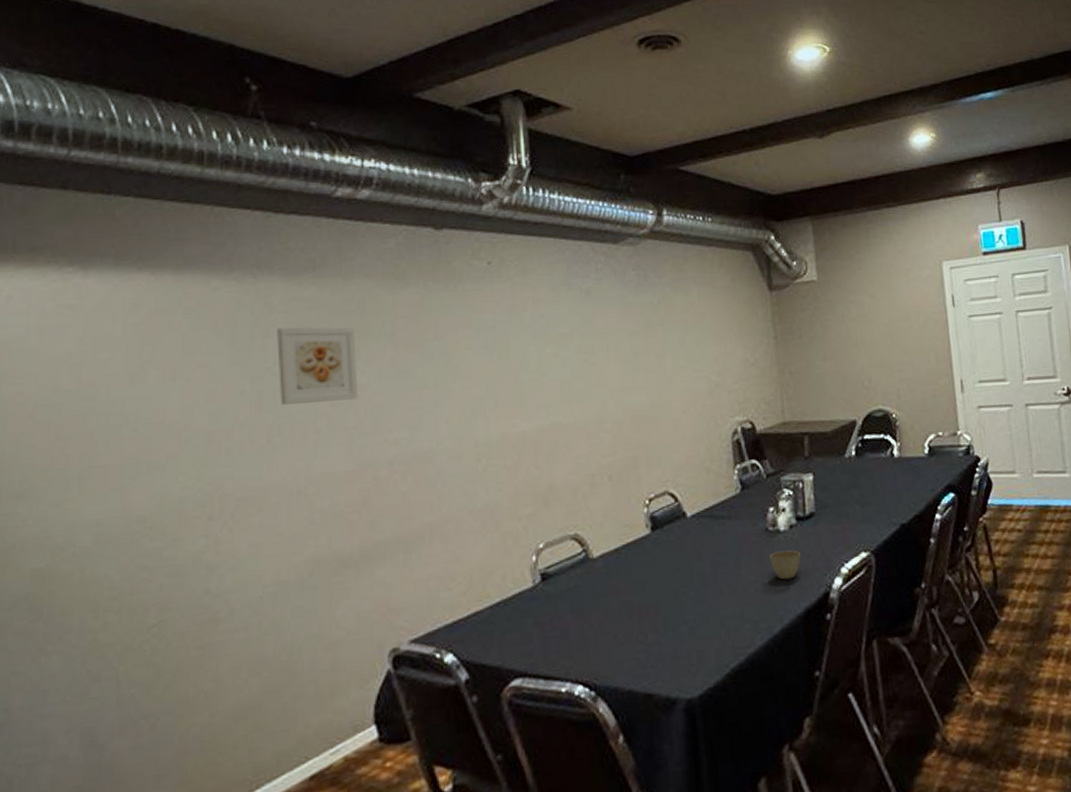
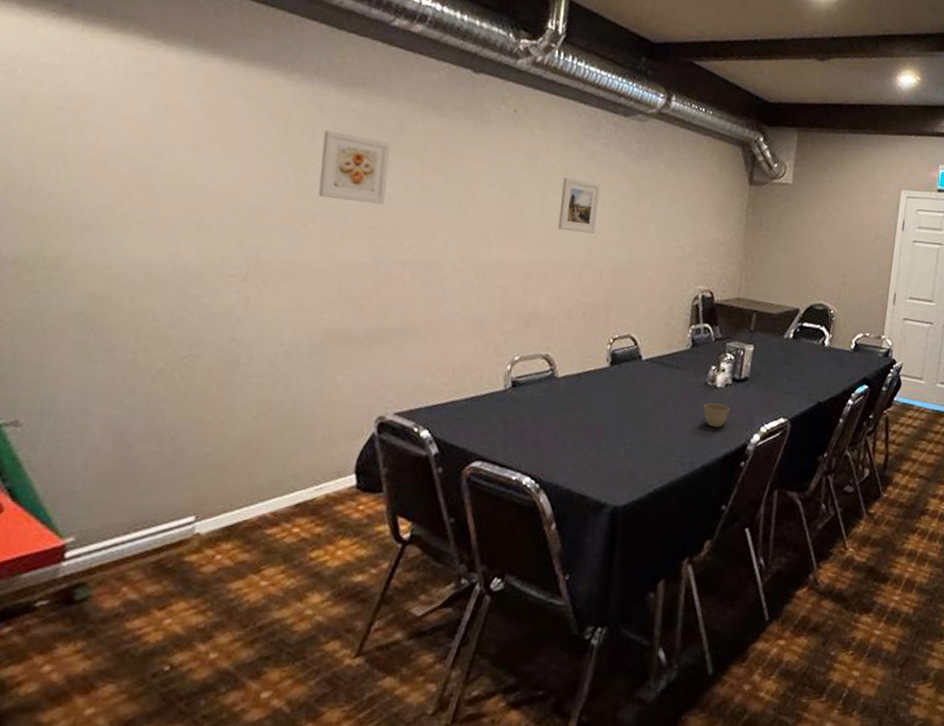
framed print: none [557,325,605,386] -> present [558,177,601,234]

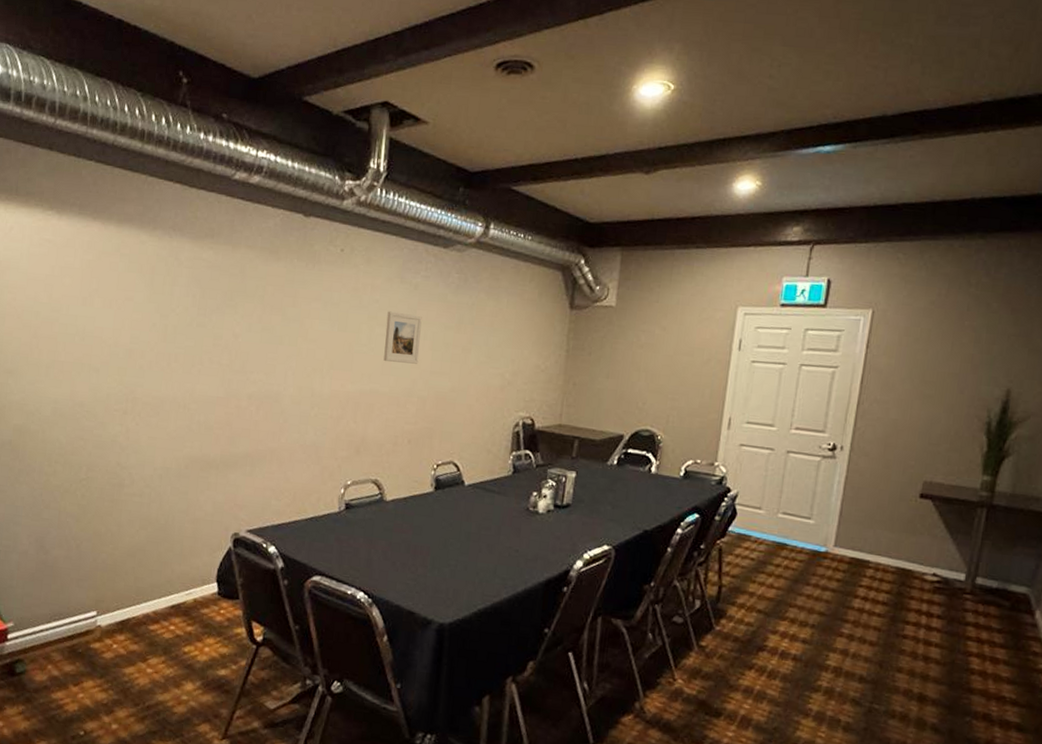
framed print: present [318,130,391,205] -> none [178,279,236,344]
cup: present [703,403,730,428] -> none [525,528,552,553]

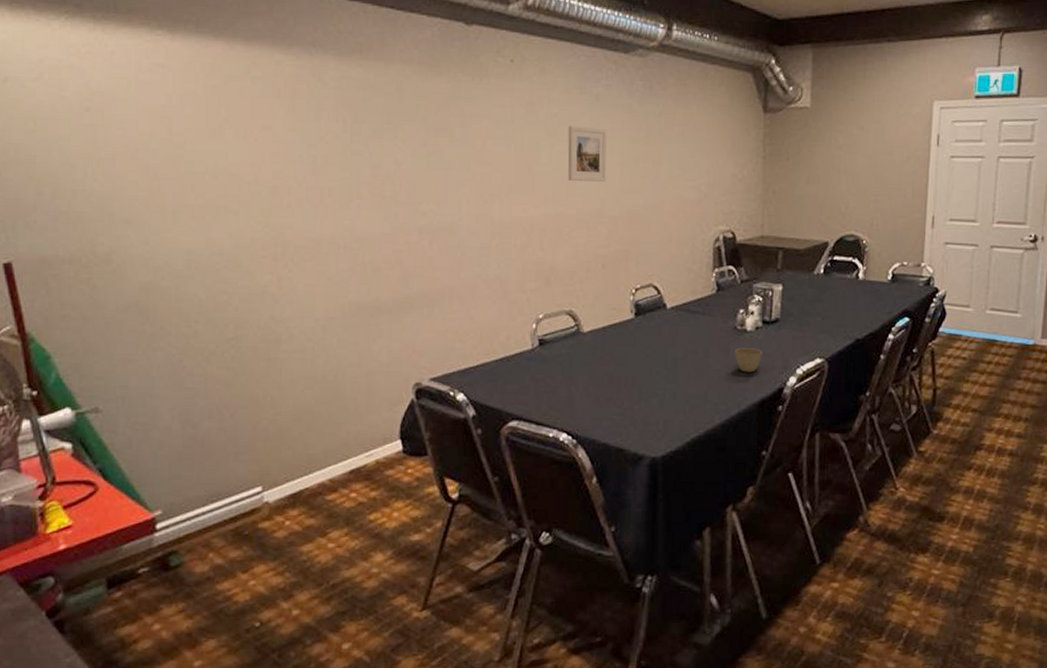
cup: none [525,528,552,553] -> present [735,348,762,373]

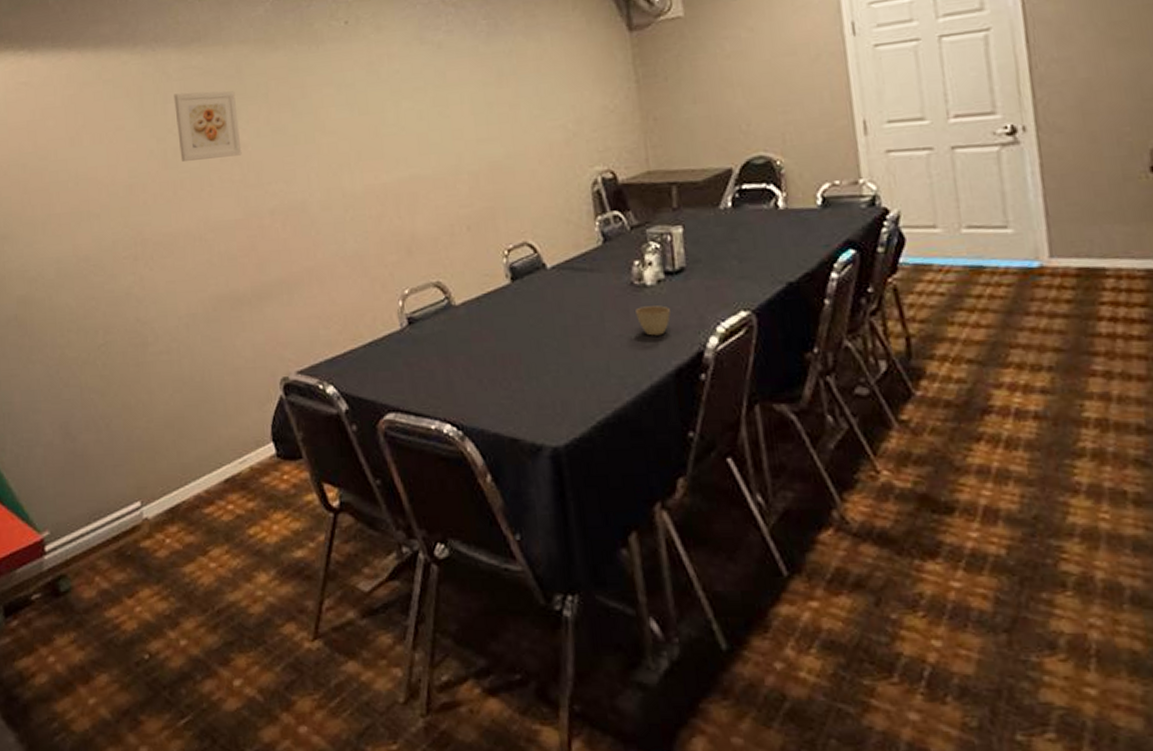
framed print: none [328,102,395,172] -> present [174,91,242,161]
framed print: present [567,125,607,182] -> none [412,78,460,139]

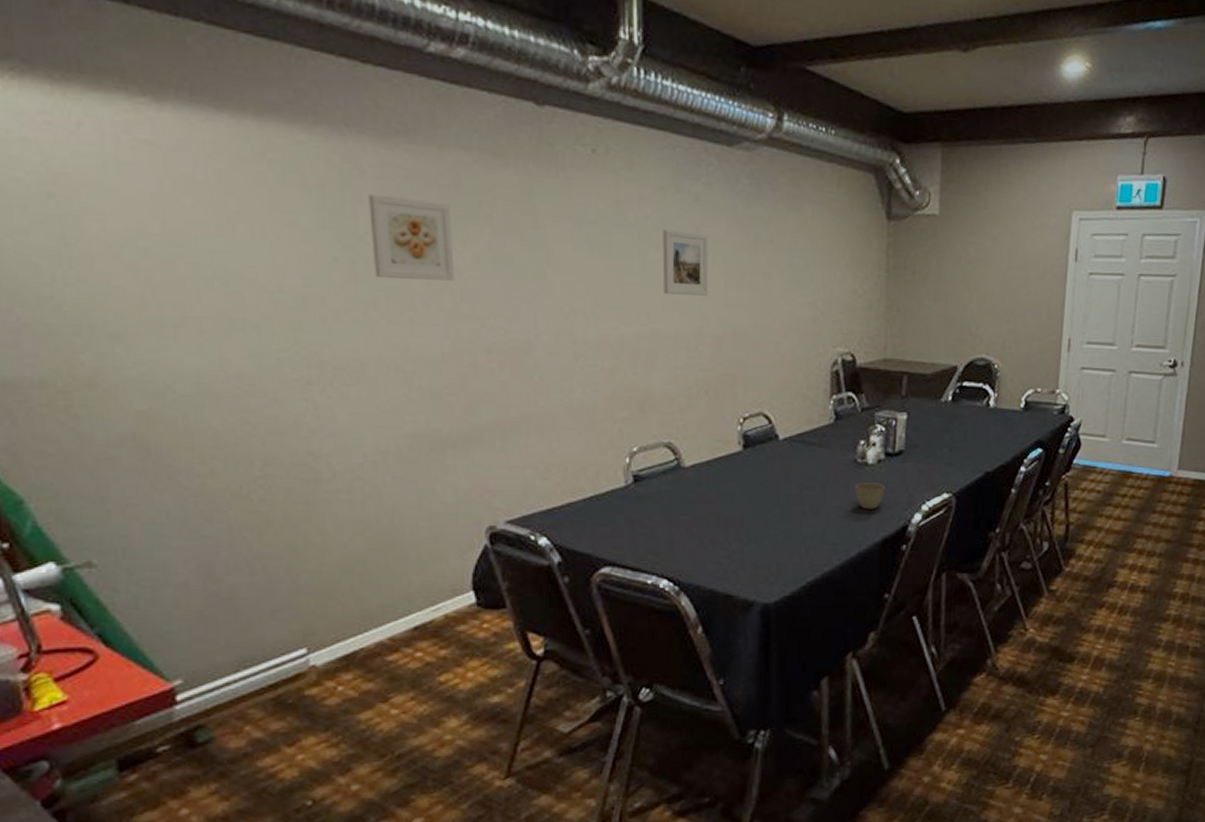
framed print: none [412,78,460,139] -> present [662,229,709,296]

